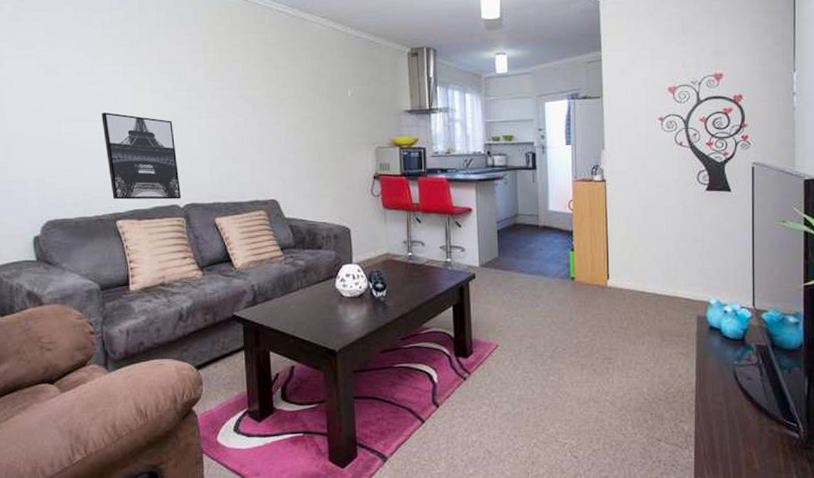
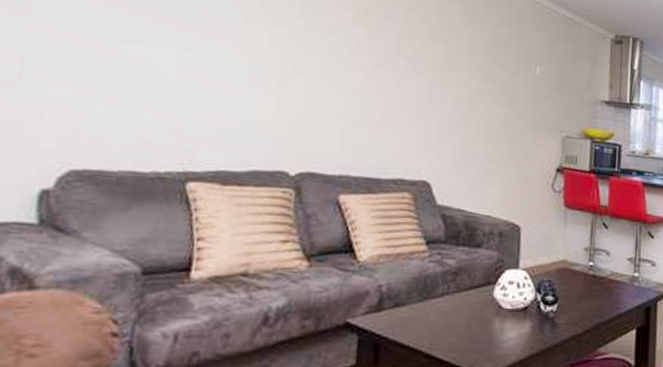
wall art: present [101,112,181,200] -> none [186,39,297,165]

